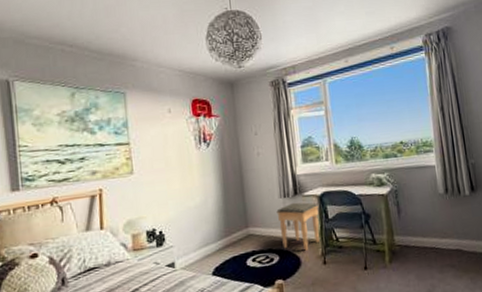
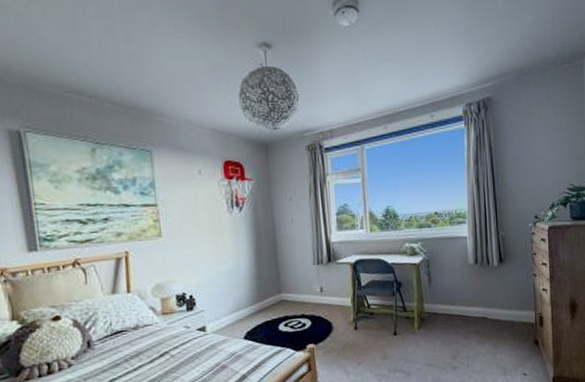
footstool: present [276,202,320,251] -> none [309,269,352,317]

